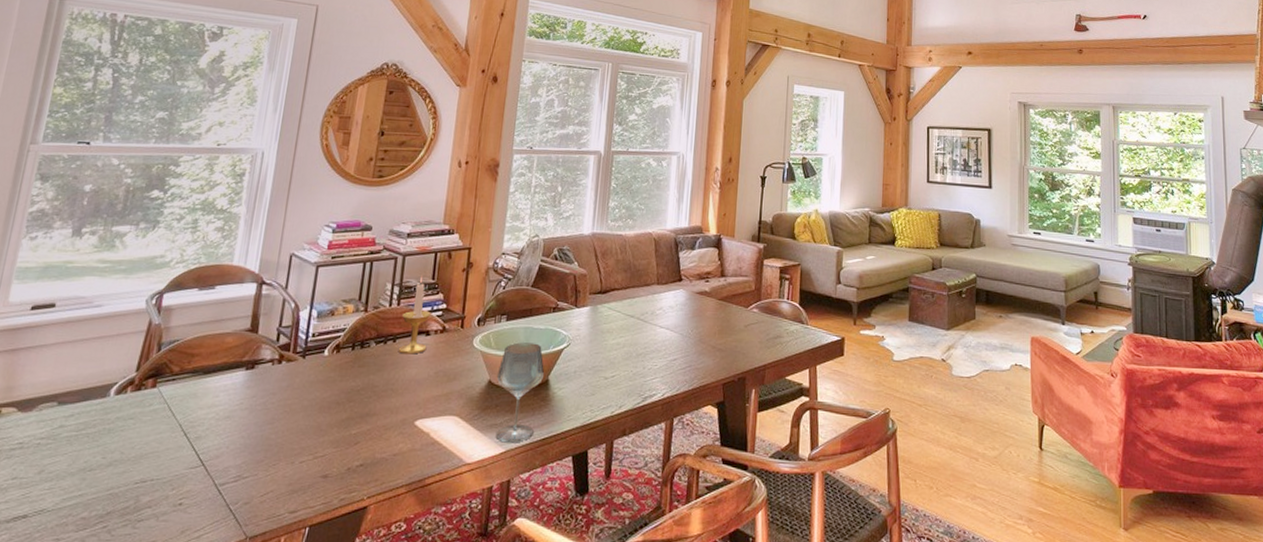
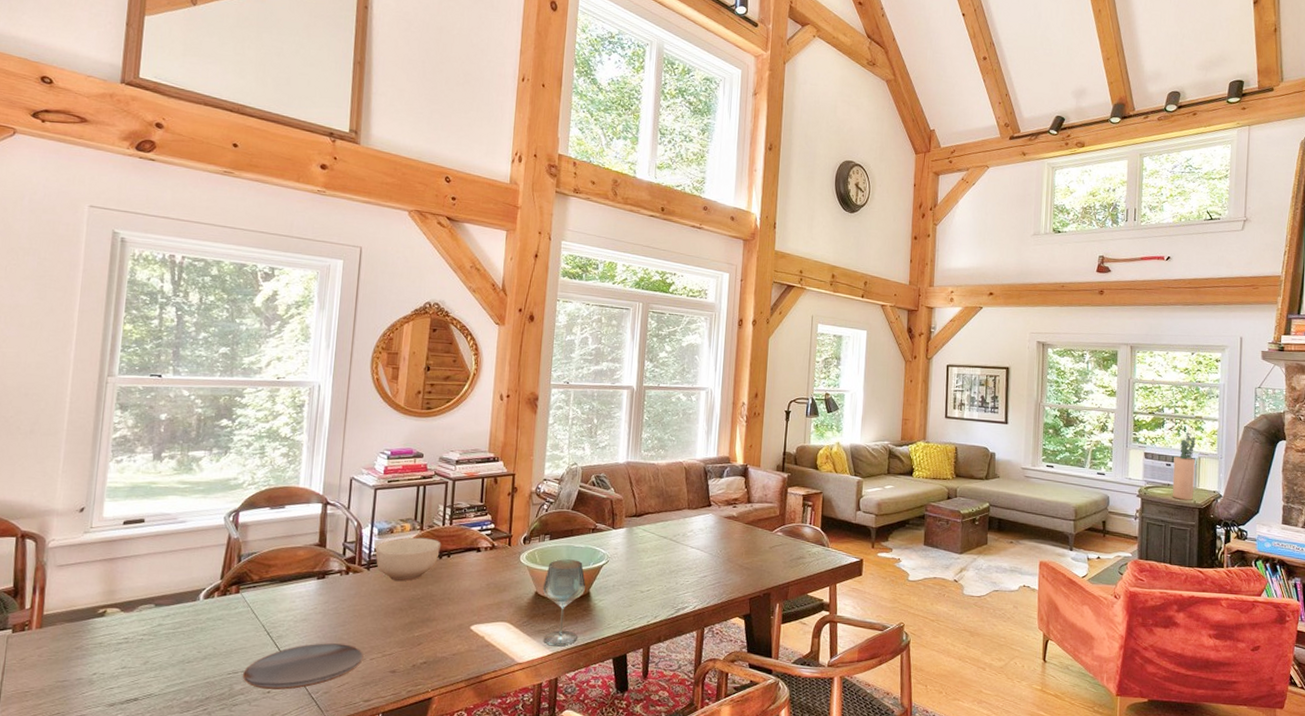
plate: none [151,444,293,501] -> present [242,643,364,690]
bowl: none [312,320,387,370] -> present [375,537,442,581]
candlestick: present [398,275,431,354] -> none [452,498,481,568]
vase: none [1163,194,1185,268] -> present [1172,431,1196,500]

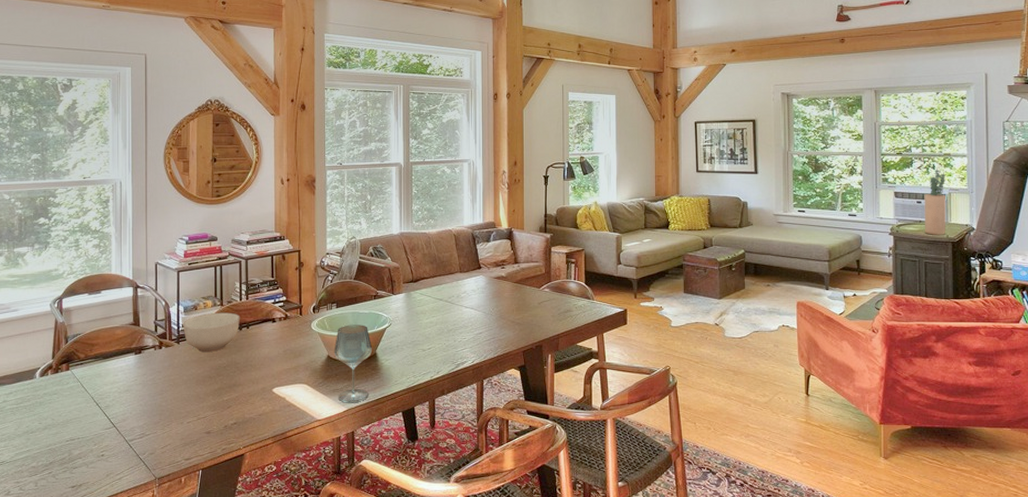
plate: present [242,643,364,690] -> none [78,410,181,453]

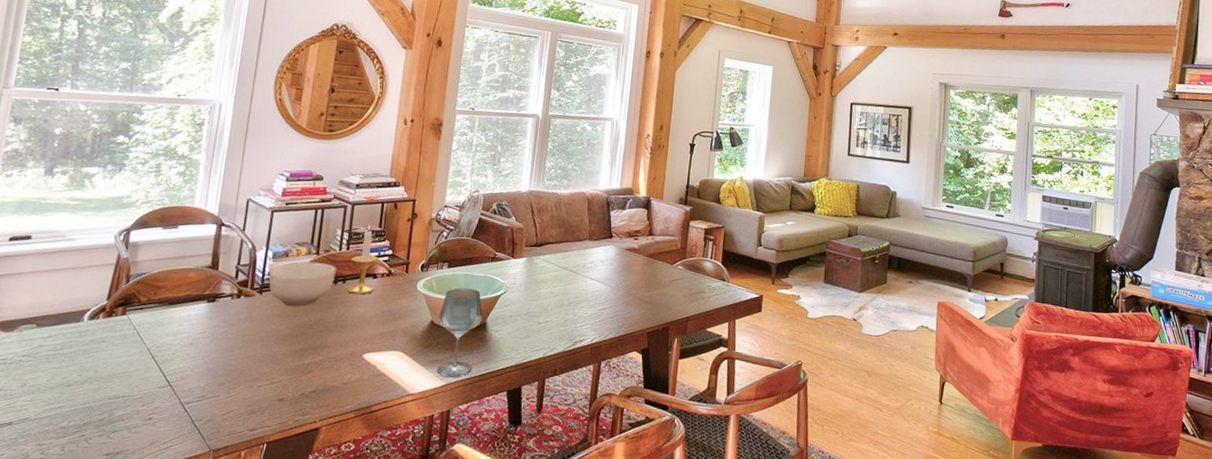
candlestick: none [251,274,274,338] -> present [347,223,378,295]
vase: present [924,168,945,235] -> none [1069,175,1093,245]

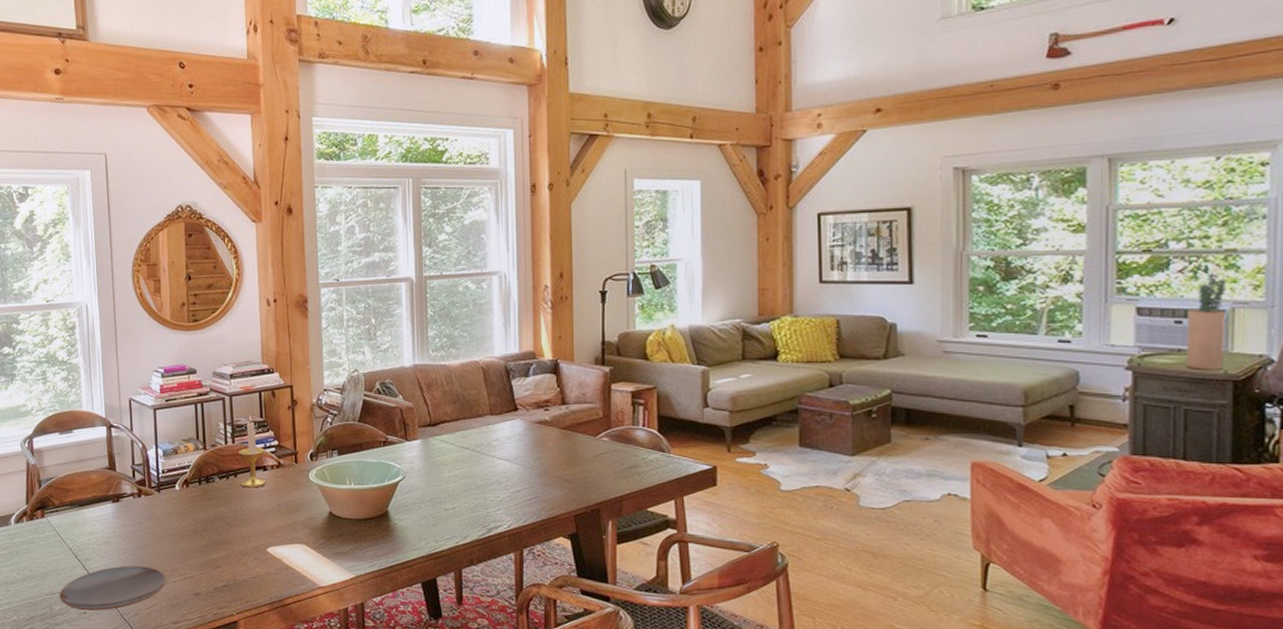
plate: none [123,368,251,417] -> present [58,565,166,611]
bowl: present [268,261,338,306] -> none [163,457,227,503]
wine glass: present [436,288,483,378] -> none [336,476,382,570]
vase: none [1069,175,1093,245] -> present [1185,272,1226,370]

